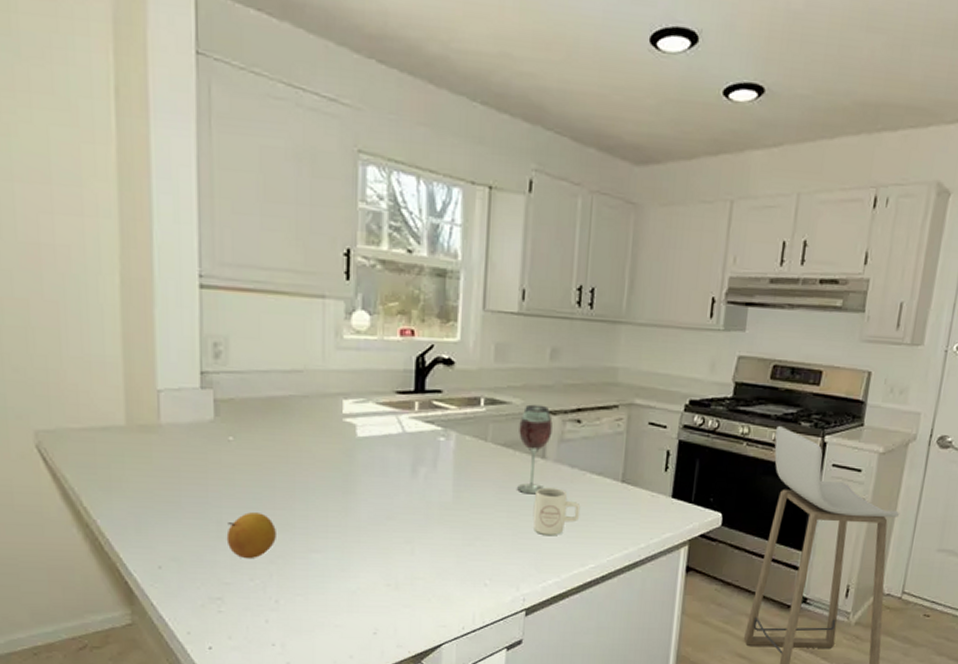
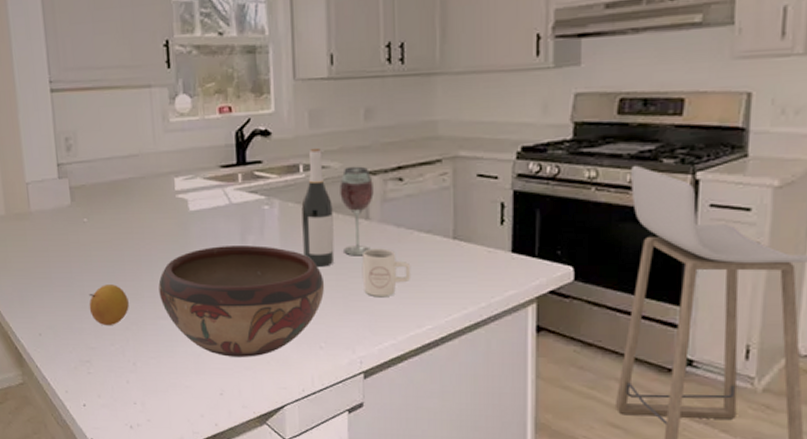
decorative bowl: none [314,476,496,594] -> present [158,245,325,357]
wine bottle: none [476,382,511,503] -> present [301,147,335,267]

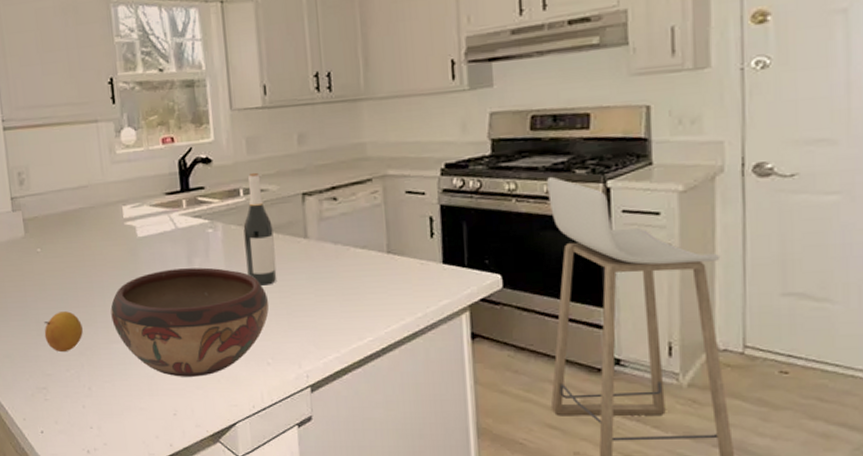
wineglass: present [339,166,374,256] -> none [278,188,311,274]
mug: present [361,248,411,296] -> none [303,265,351,312]

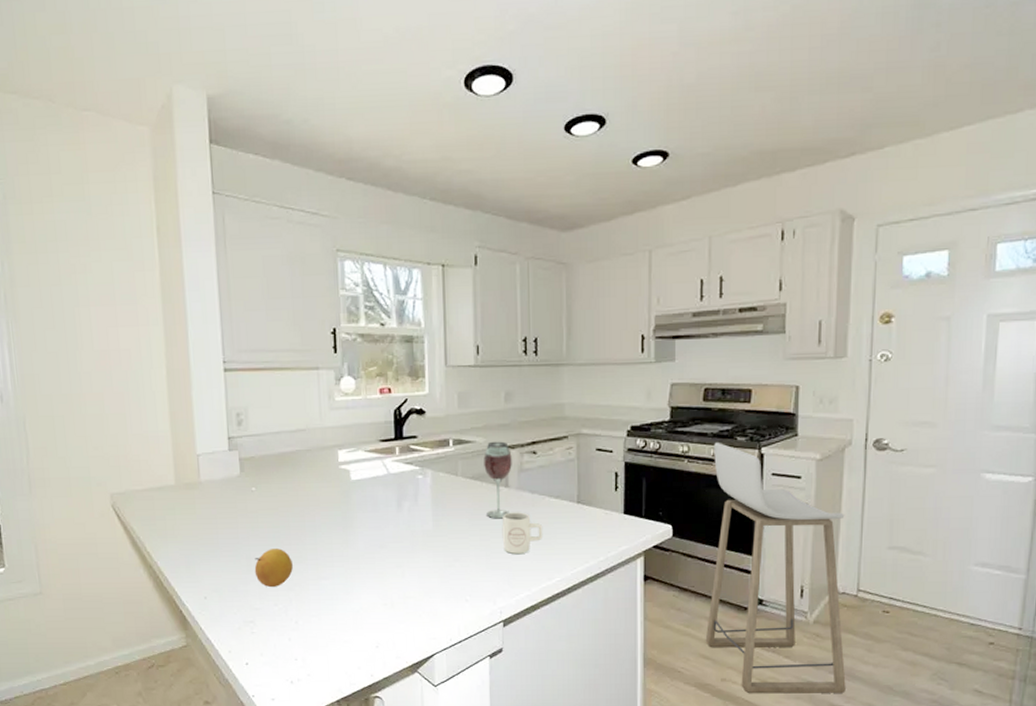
decorative bowl: present [110,267,270,377] -> none [321,511,471,612]
wine bottle: present [243,172,277,286] -> none [451,425,479,529]
wineglass: none [278,188,311,274] -> present [483,441,512,519]
mug: none [303,265,351,312] -> present [502,512,543,554]

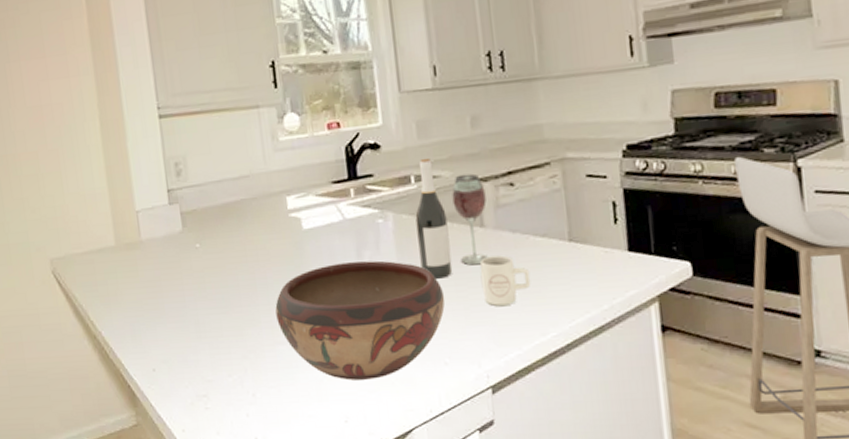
fruit: present [254,548,293,588] -> none [204,311,246,356]
decorative bowl: none [321,511,471,612] -> present [275,260,445,380]
wine bottle: none [451,425,479,529] -> present [415,158,453,279]

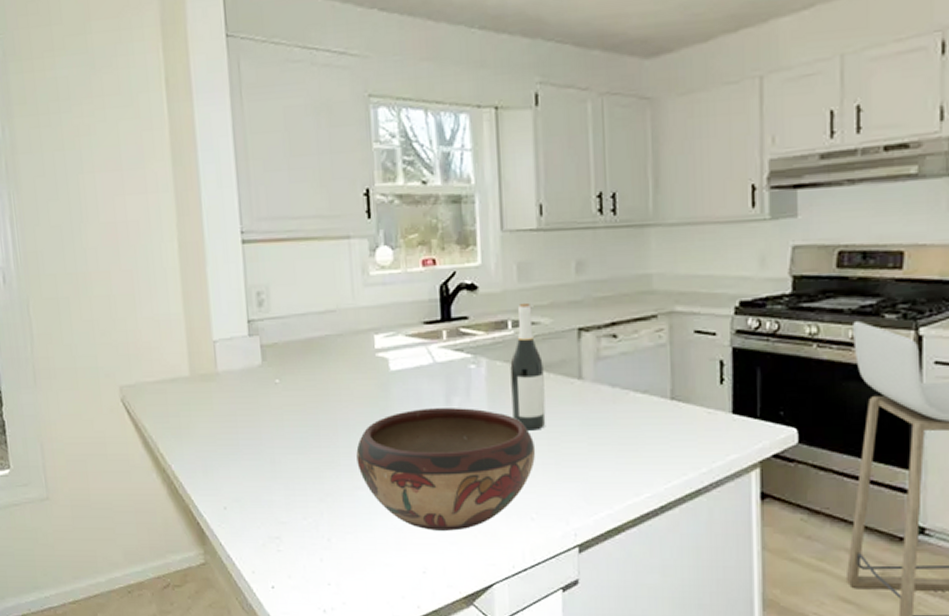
wineglass: present [451,173,488,266] -> none [550,322,587,419]
mug: present [480,255,531,306] -> none [575,410,628,462]

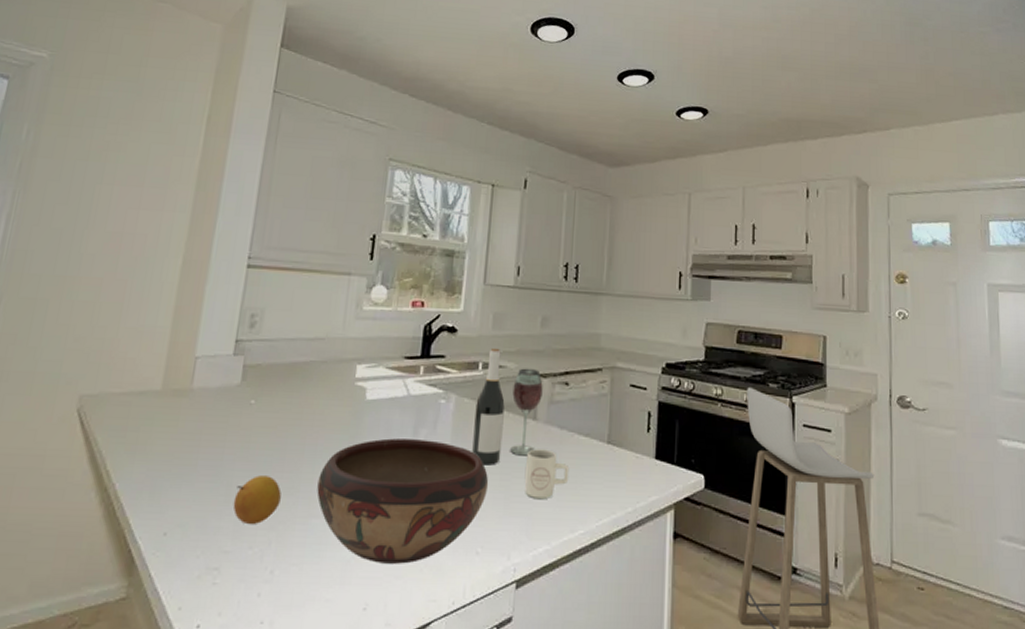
fruit: none [279,452,324,498] -> present [233,475,282,525]
wineglass: none [550,322,587,419] -> present [510,368,543,456]
mug: none [575,410,628,462] -> present [524,449,570,499]

